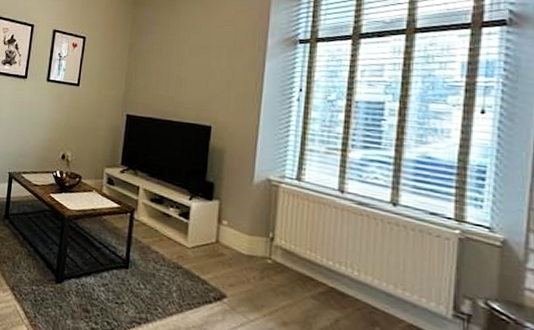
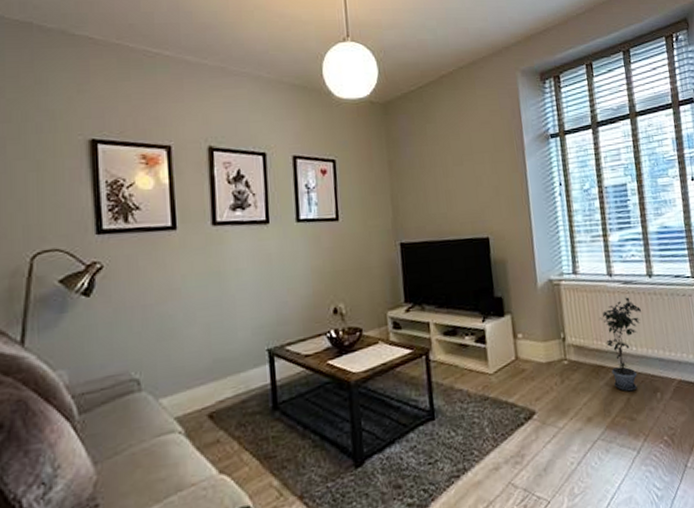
potted plant: none [319,218,374,315] -> present [600,297,641,392]

